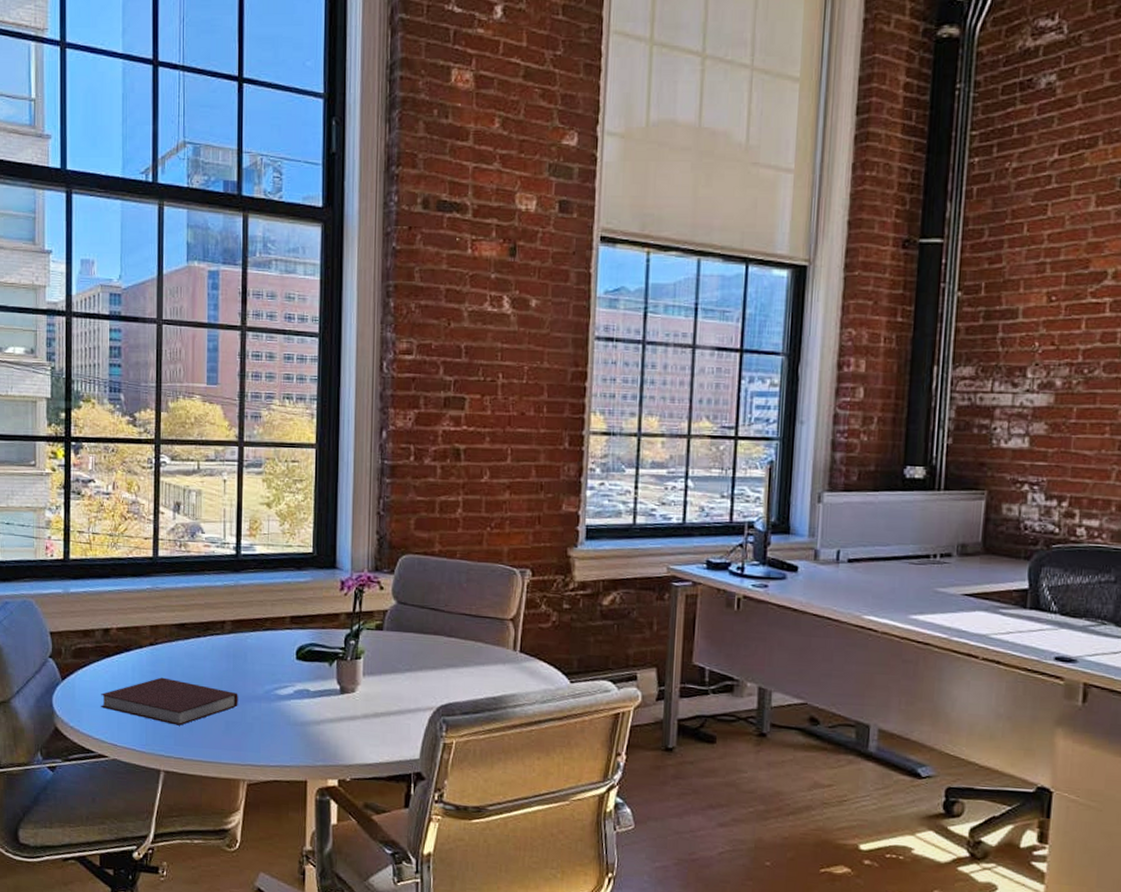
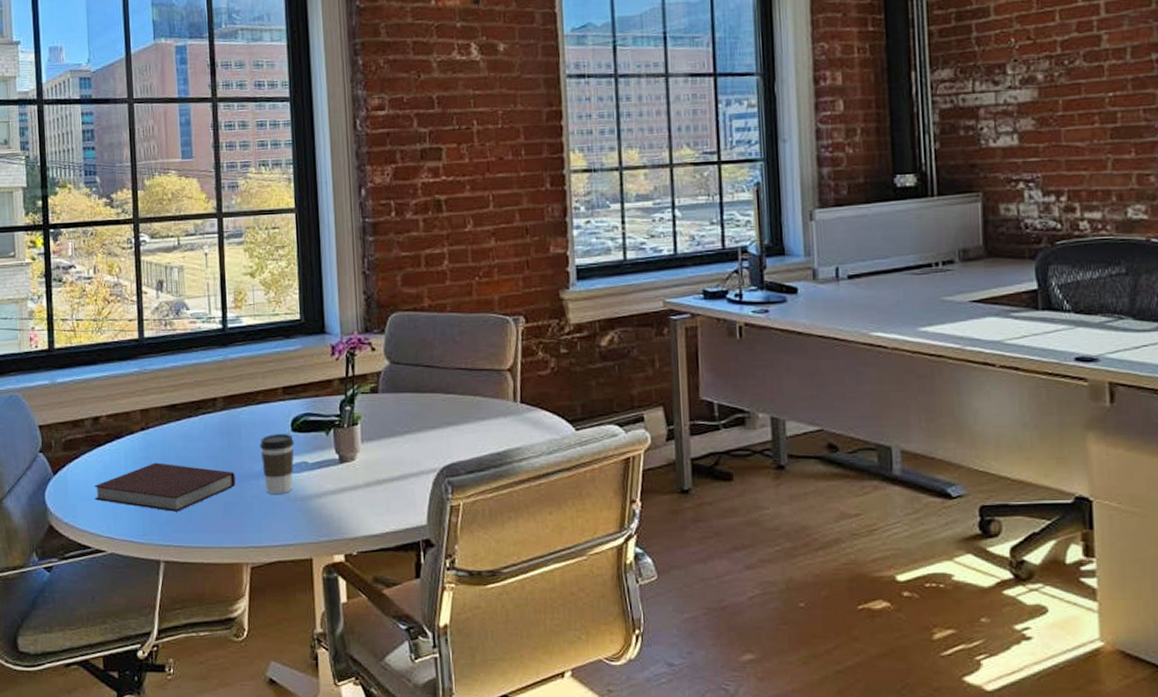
coffee cup: none [264,660,298,718] -> present [260,434,294,494]

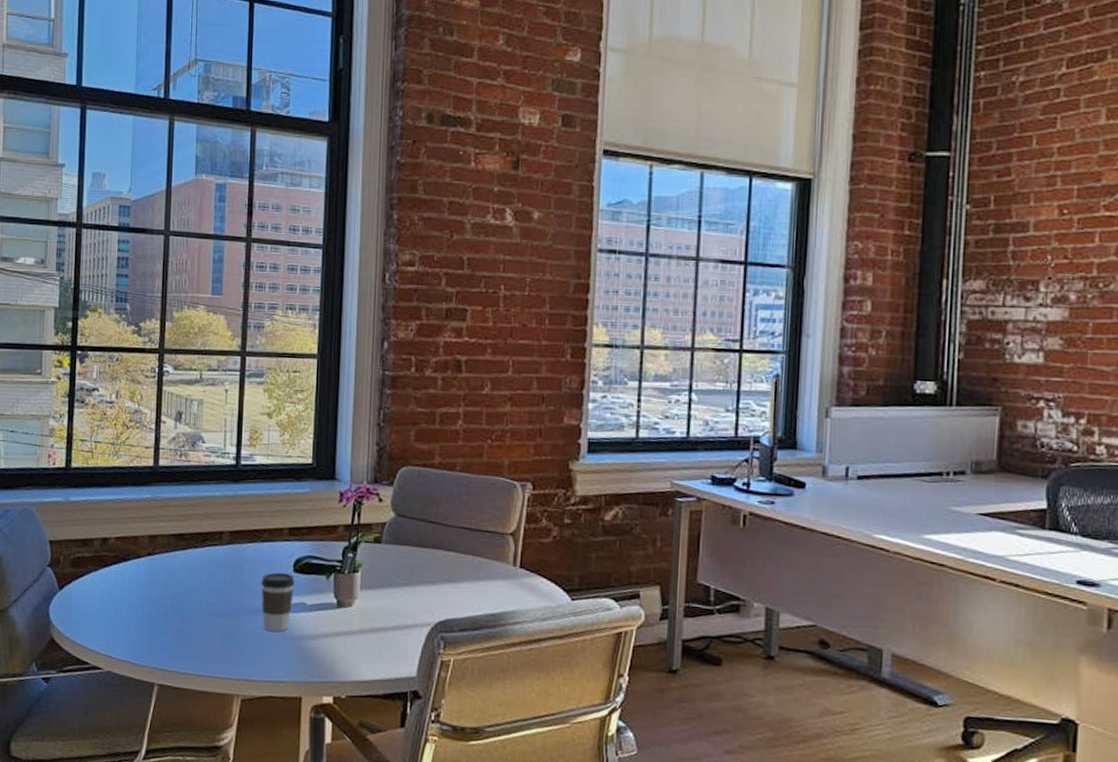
notebook: present [94,462,236,512] -> none [97,588,234,638]

